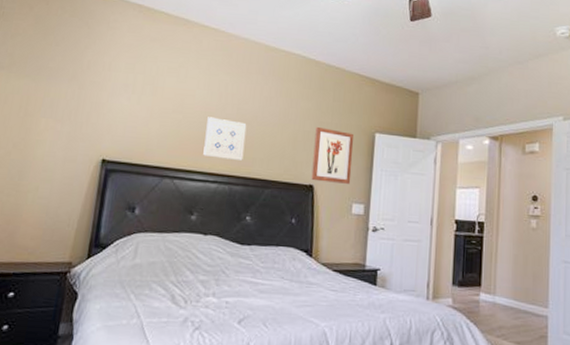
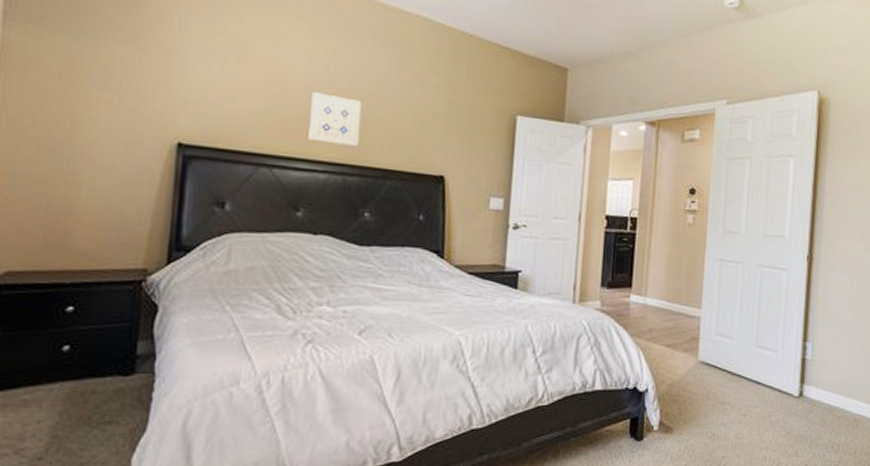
wall art: present [311,126,354,184] -> none [441,106,492,175]

